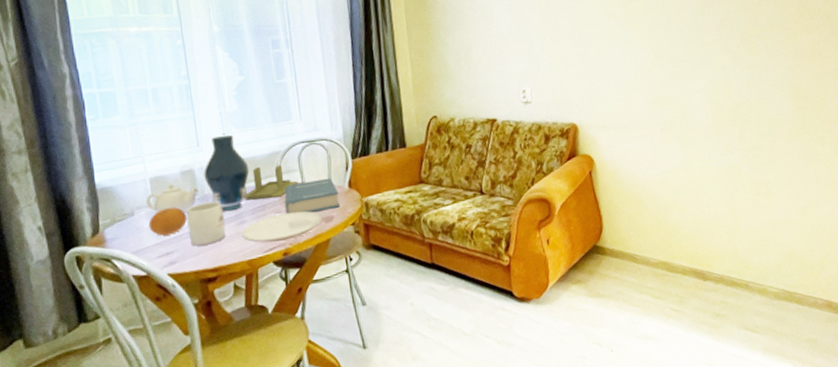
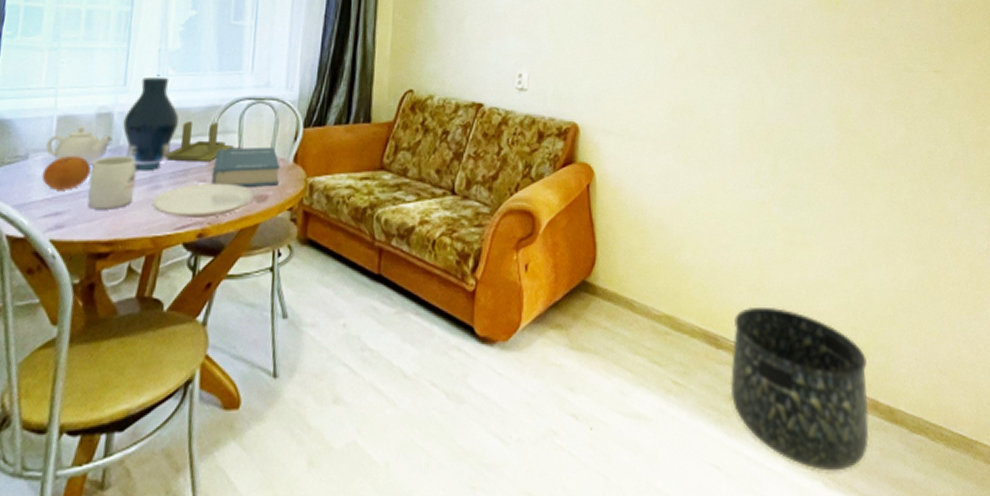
basket: none [716,243,826,356] -> present [730,306,869,471]

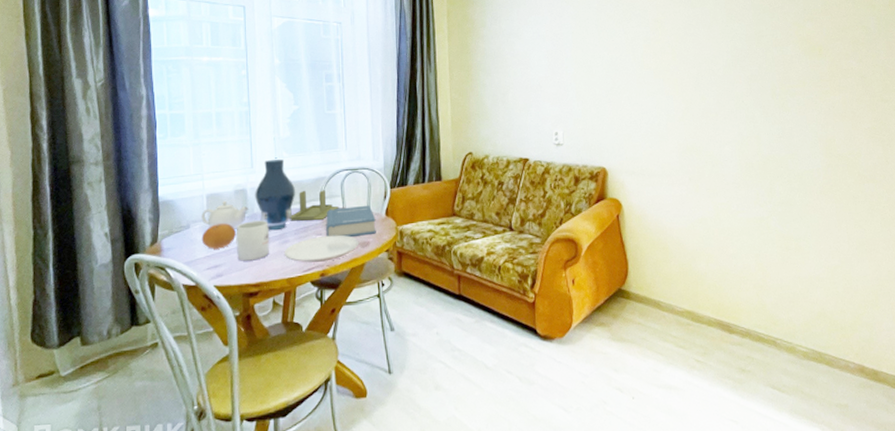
basket: present [730,306,869,471] -> none [741,299,857,420]

